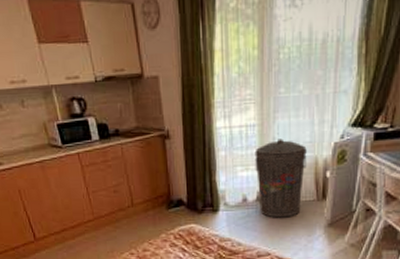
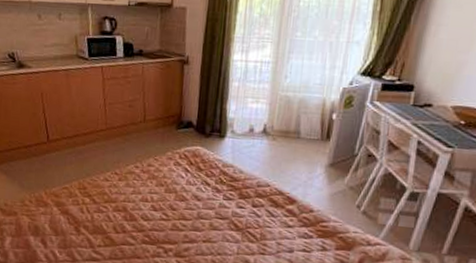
trash can: present [255,139,307,218] -> none [265,77,316,153]

